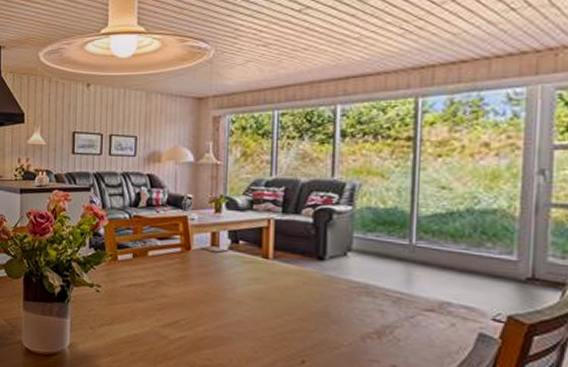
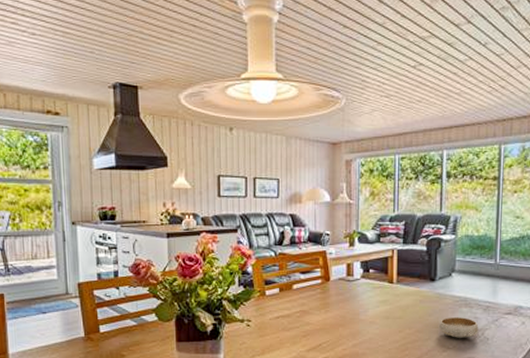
bowl: none [330,306,386,335] -> present [439,317,479,338]

